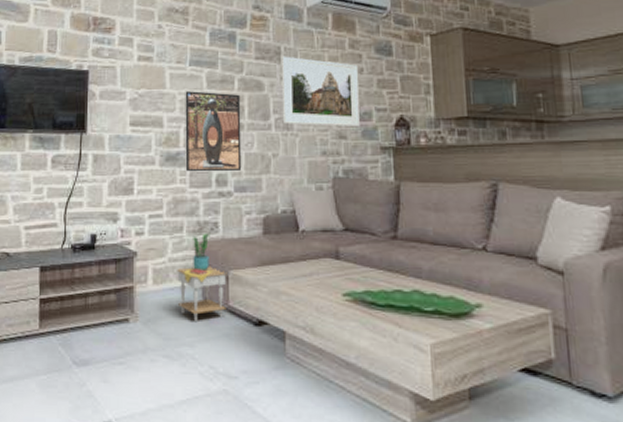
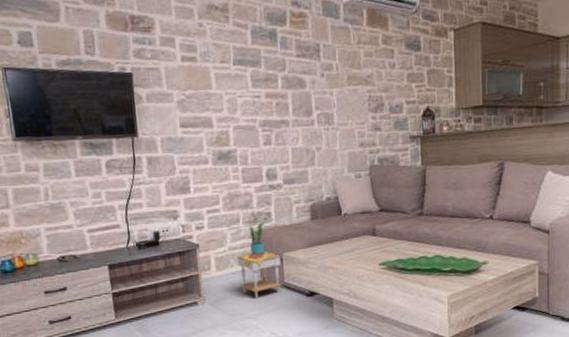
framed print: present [185,91,242,172] -> none [231,90,289,169]
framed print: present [281,56,360,128] -> none [321,53,392,120]

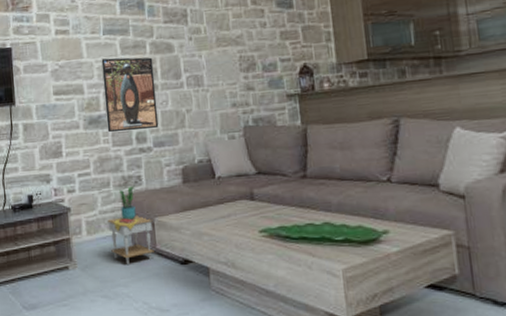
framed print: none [231,90,289,169] -> present [101,57,159,133]

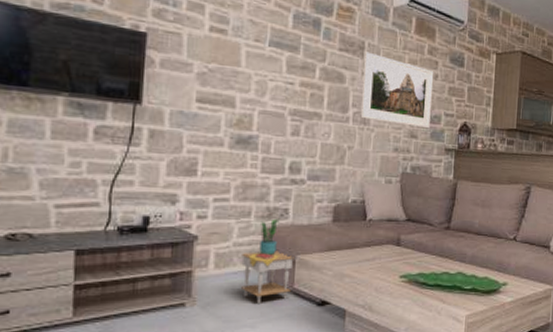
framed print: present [101,57,159,133] -> none [257,73,321,160]
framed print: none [189,17,266,82] -> present [360,51,434,129]

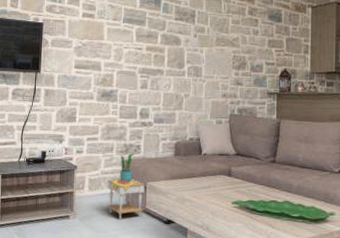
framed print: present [360,51,434,129] -> none [193,18,255,77]

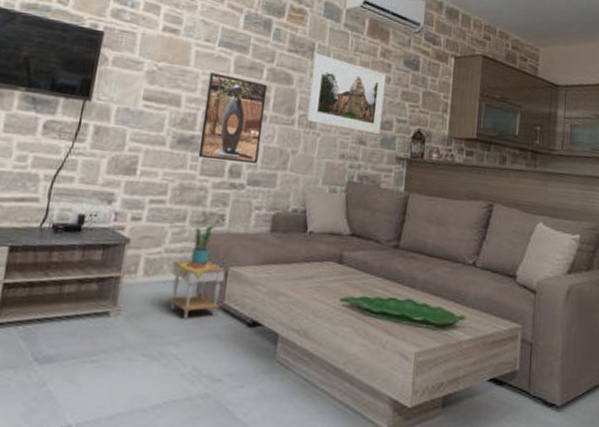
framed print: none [117,43,162,107] -> present [198,72,268,164]
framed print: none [193,18,255,77] -> present [306,53,387,135]

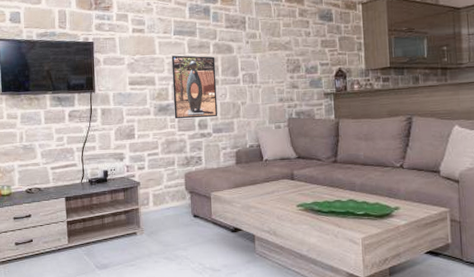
side table: present [169,225,227,319] -> none [171,165,210,231]
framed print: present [306,53,387,135] -> none [246,24,308,79]

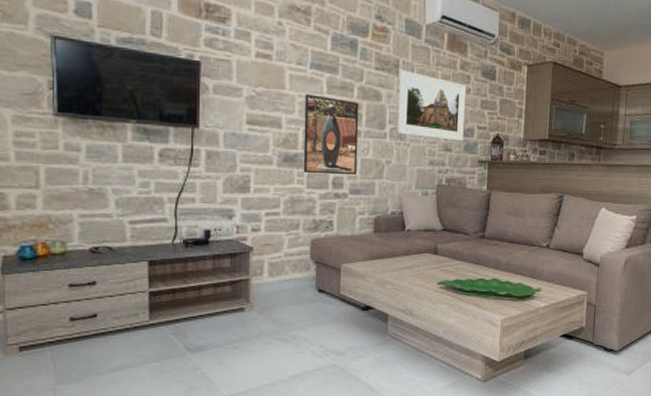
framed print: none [246,24,308,79] -> present [397,69,467,142]

